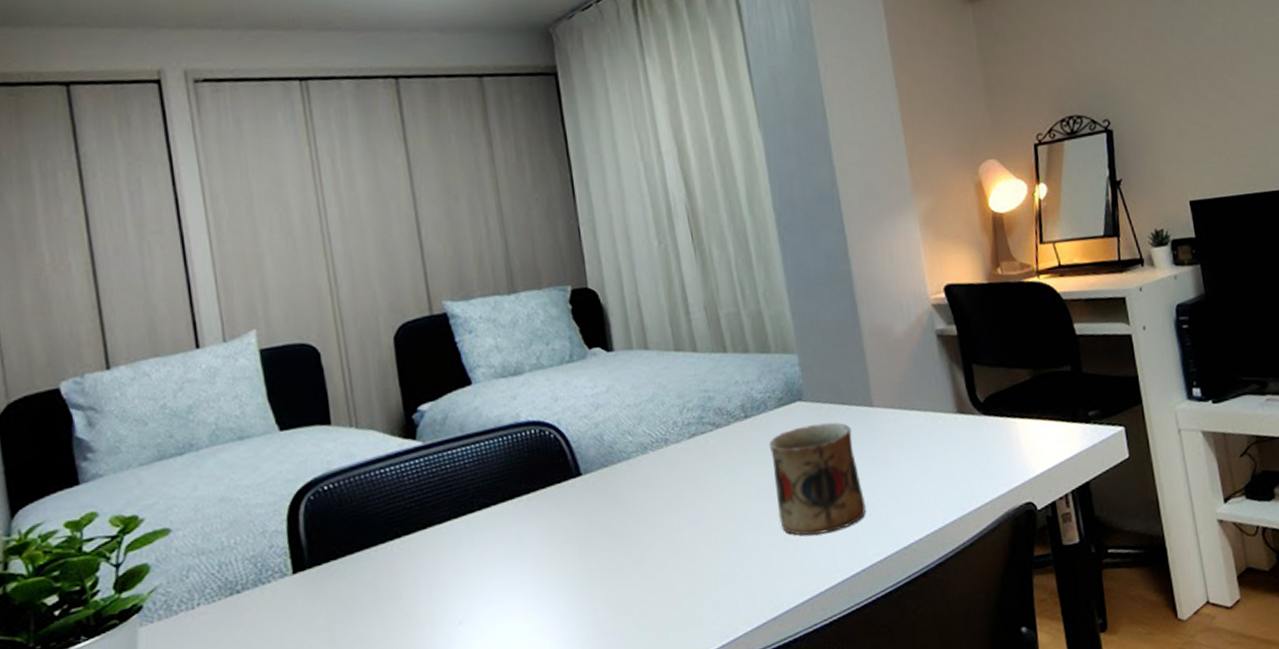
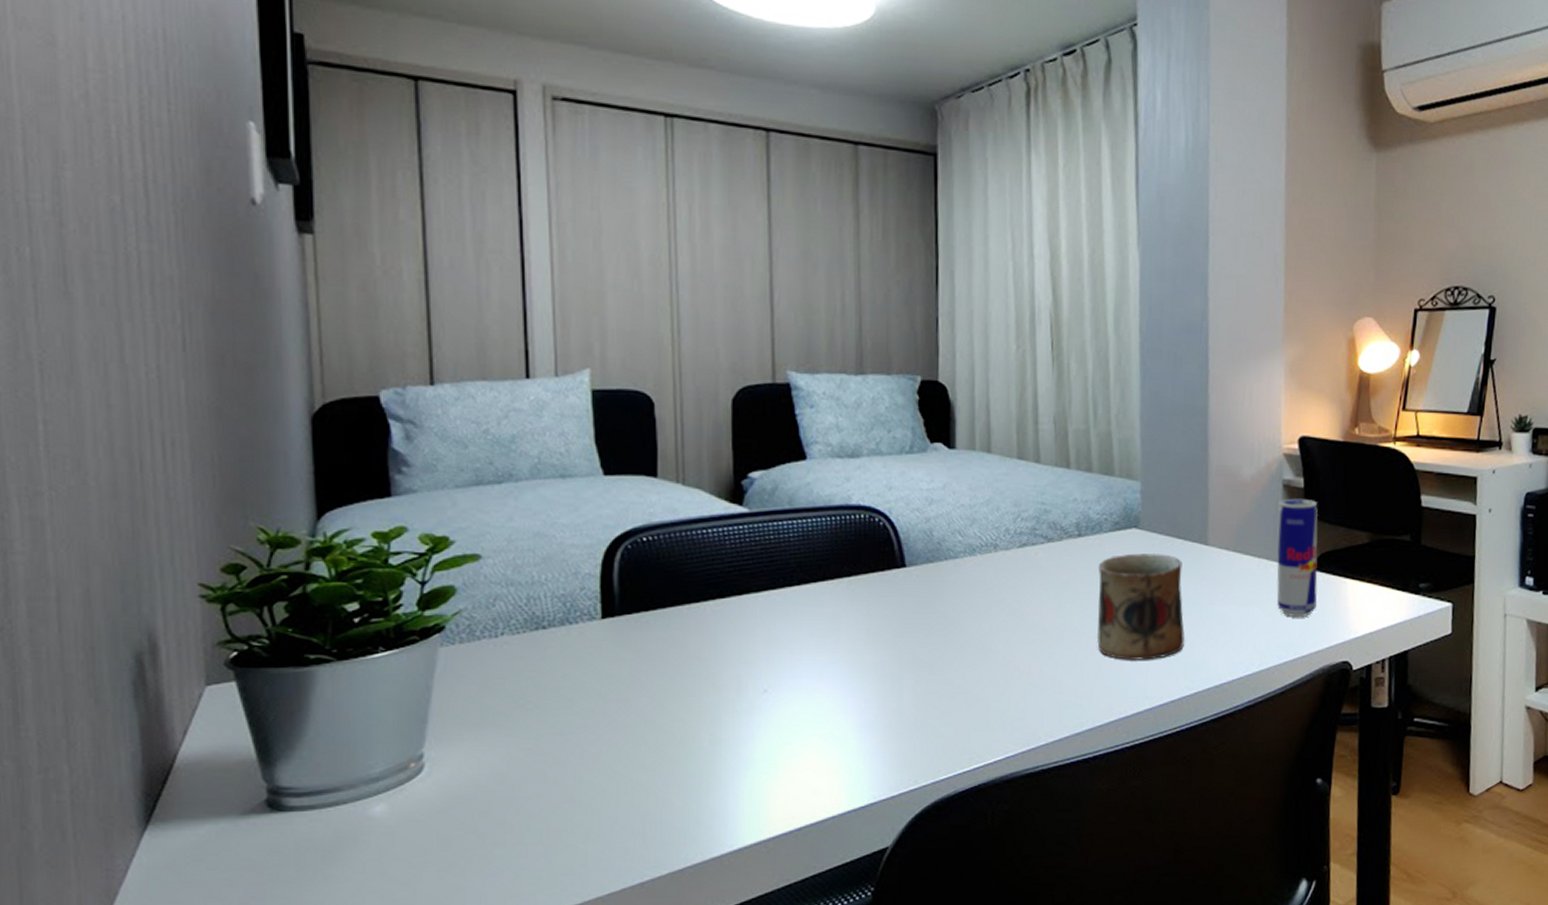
beverage can: none [934,345,990,466] -> present [1276,498,1319,618]

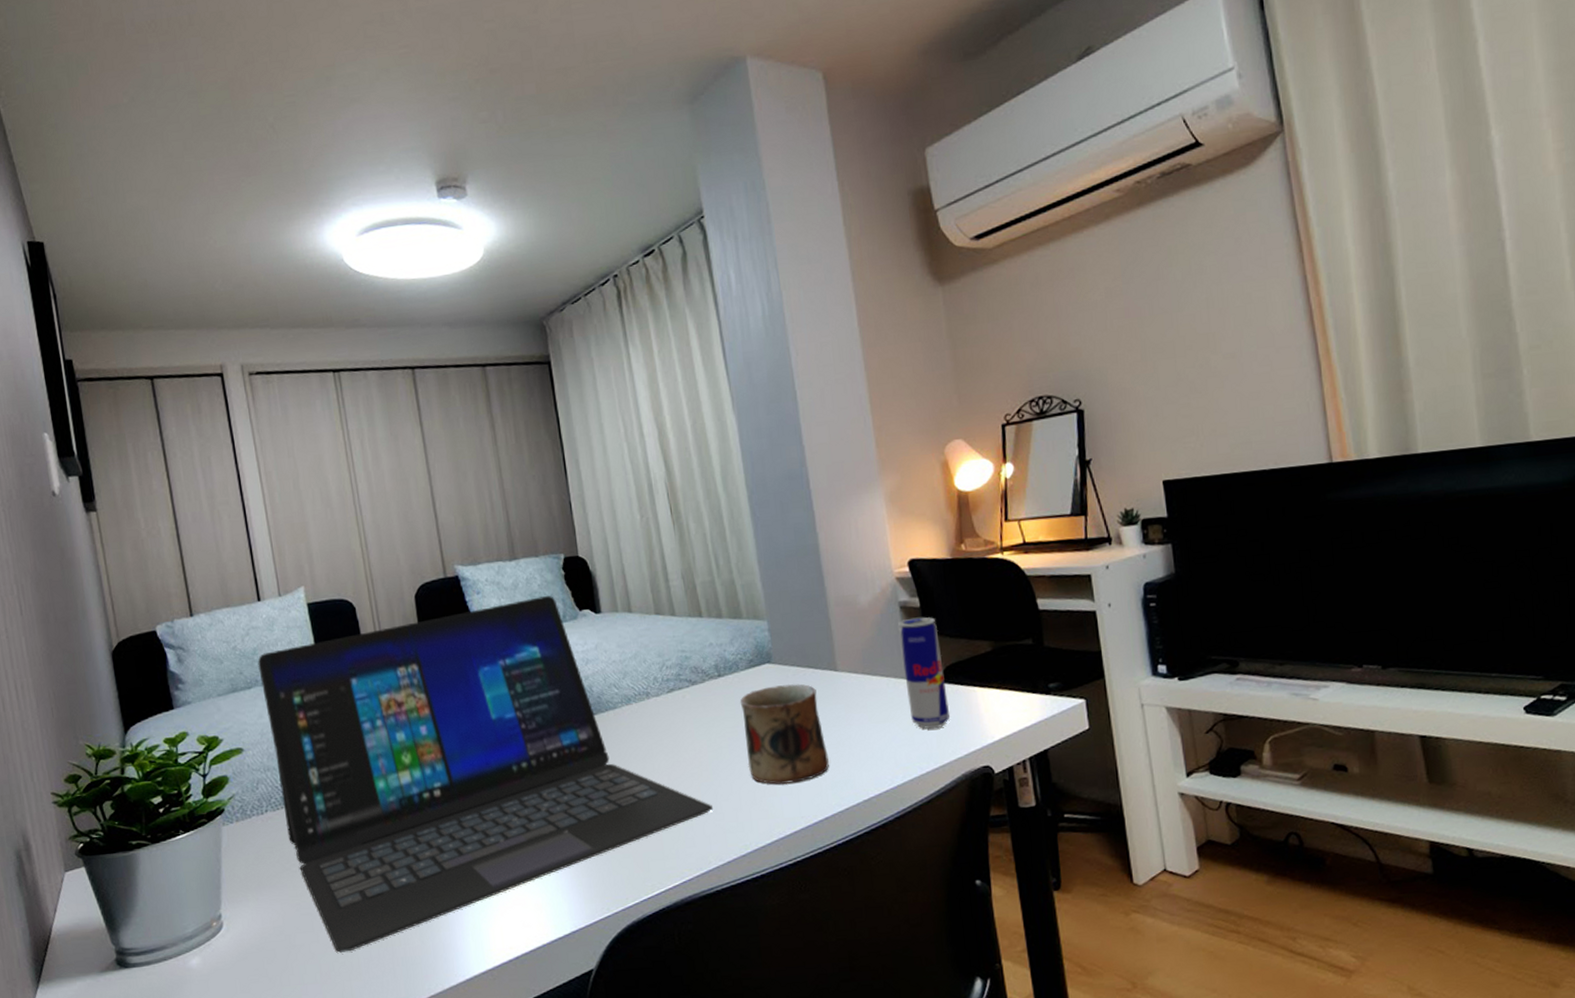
laptop: none [515,421,1052,810] -> present [257,596,714,953]

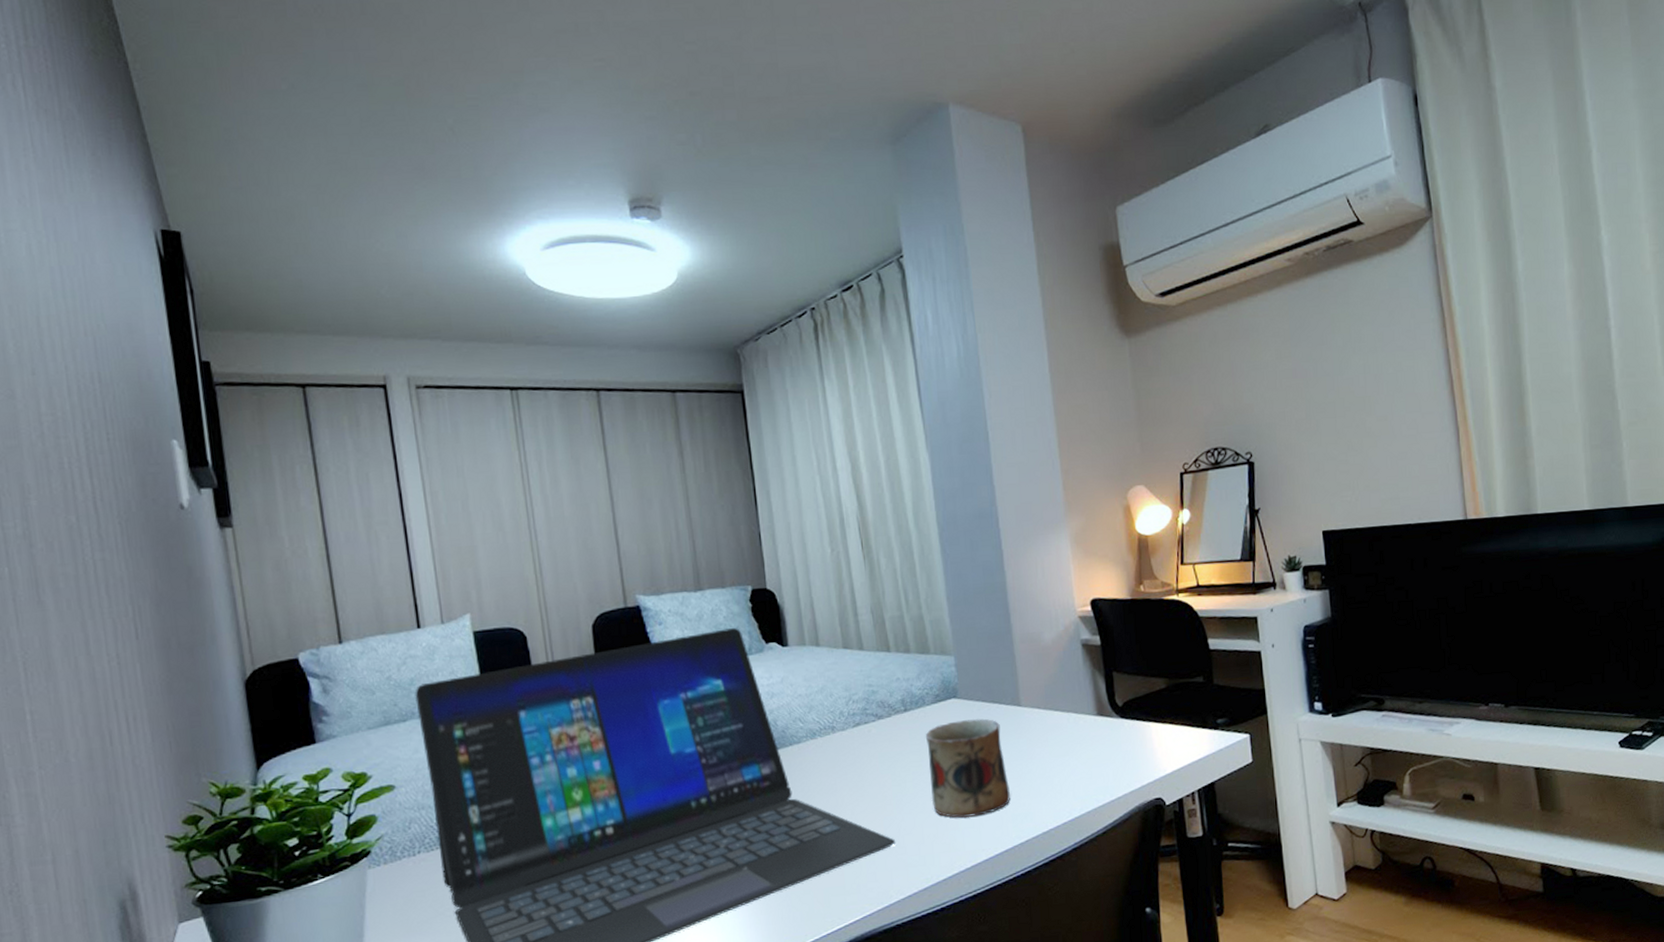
beverage can: present [897,617,950,729] -> none [1079,654,1125,763]

